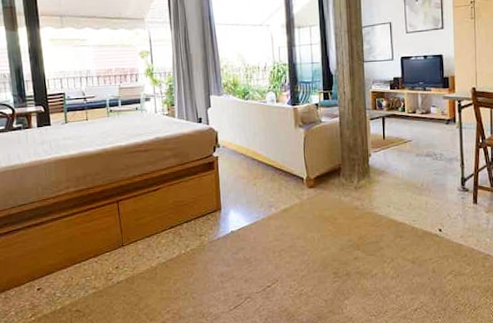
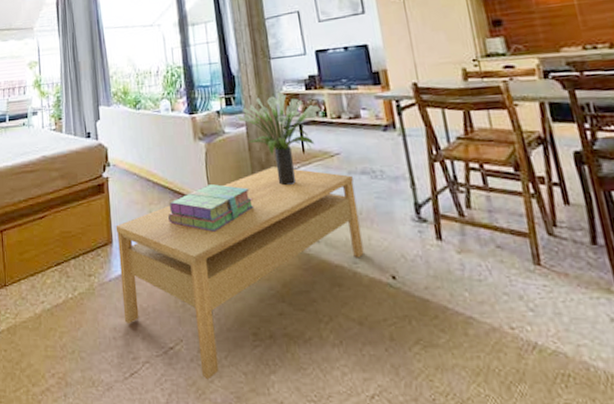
coffee table: none [224,149,421,307] -> present [115,166,364,380]
stack of books: none [270,163,341,200] -> present [168,184,254,232]
potted plant: none [333,90,401,165] -> present [238,92,322,186]

